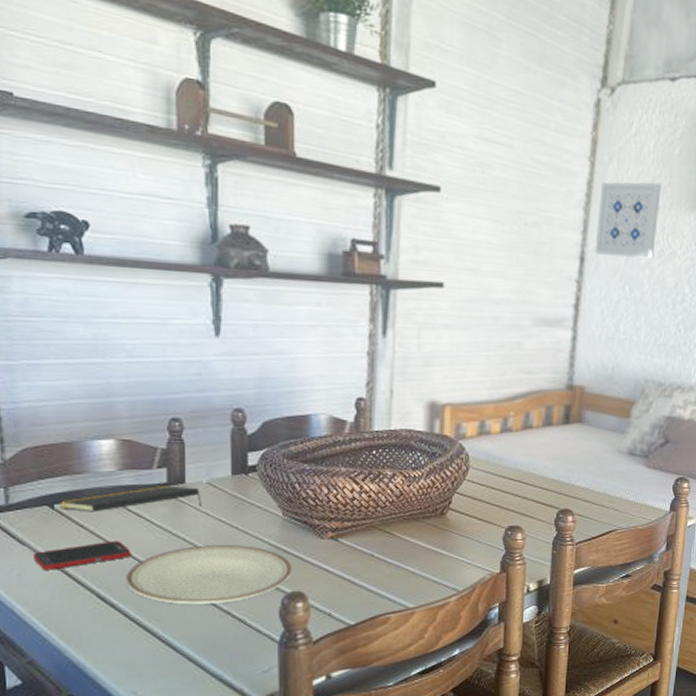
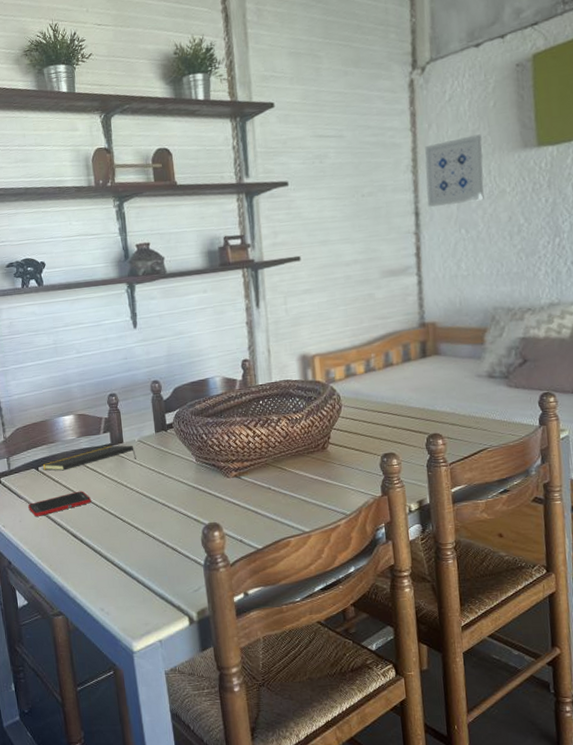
plate: present [126,545,293,605] -> none [89,488,208,538]

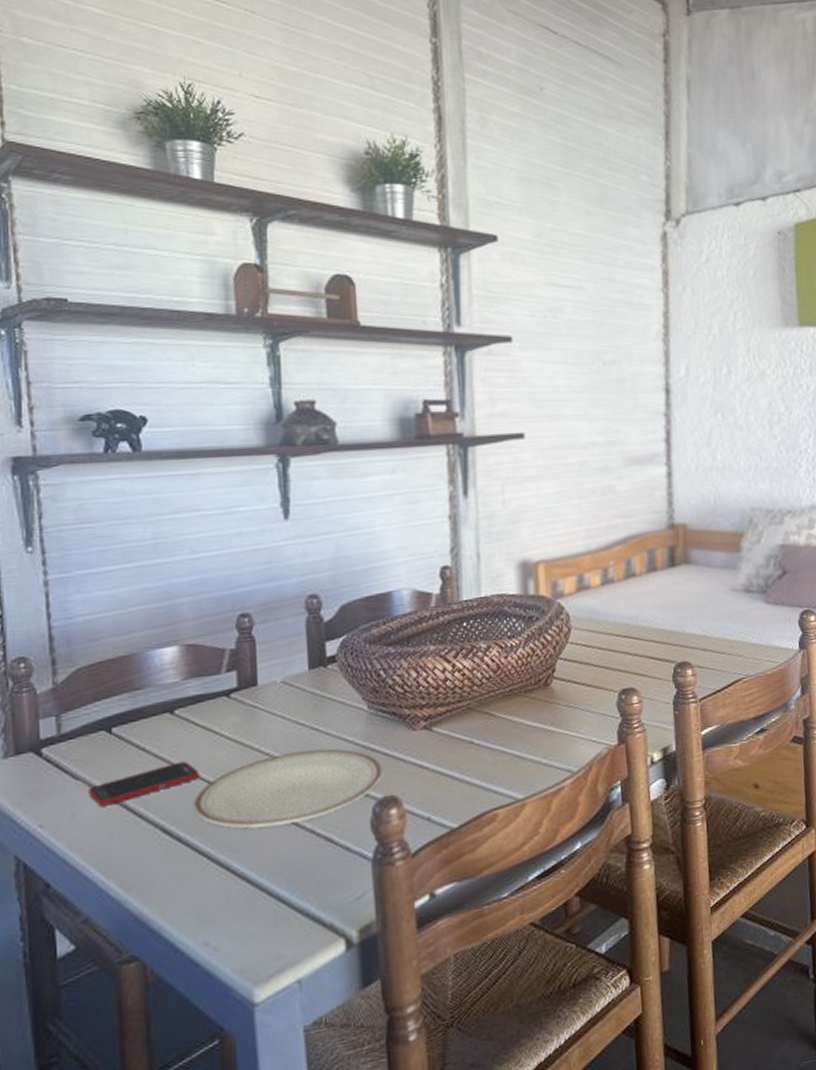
notepad: present [42,445,136,471] -> none [119,689,277,733]
plate: none [89,488,208,538] -> present [194,749,383,829]
wall art: present [424,134,484,207] -> none [677,305,743,384]

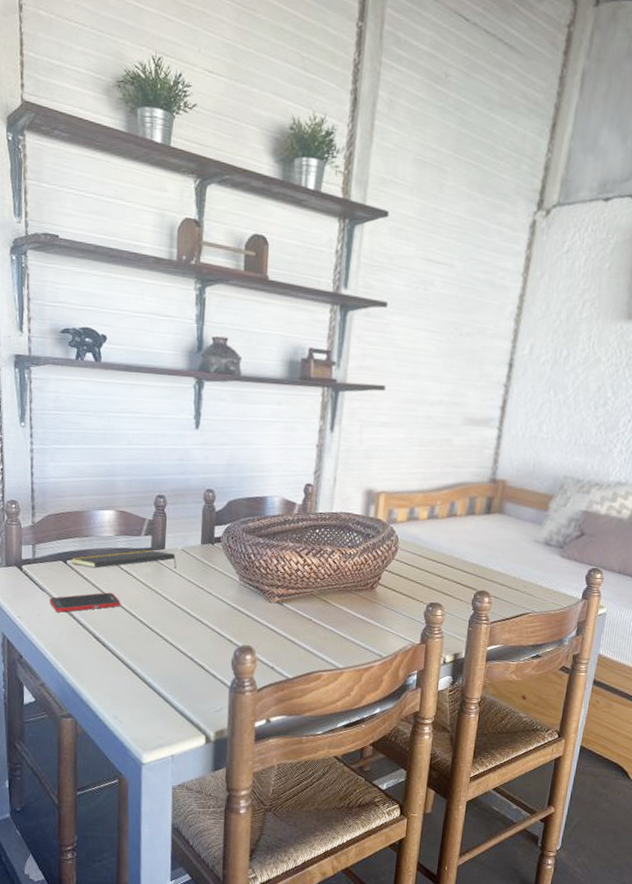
notepad: none [119,689,277,733] -> present [72,549,177,569]
plate: present [194,749,383,829] -> none [115,601,245,651]

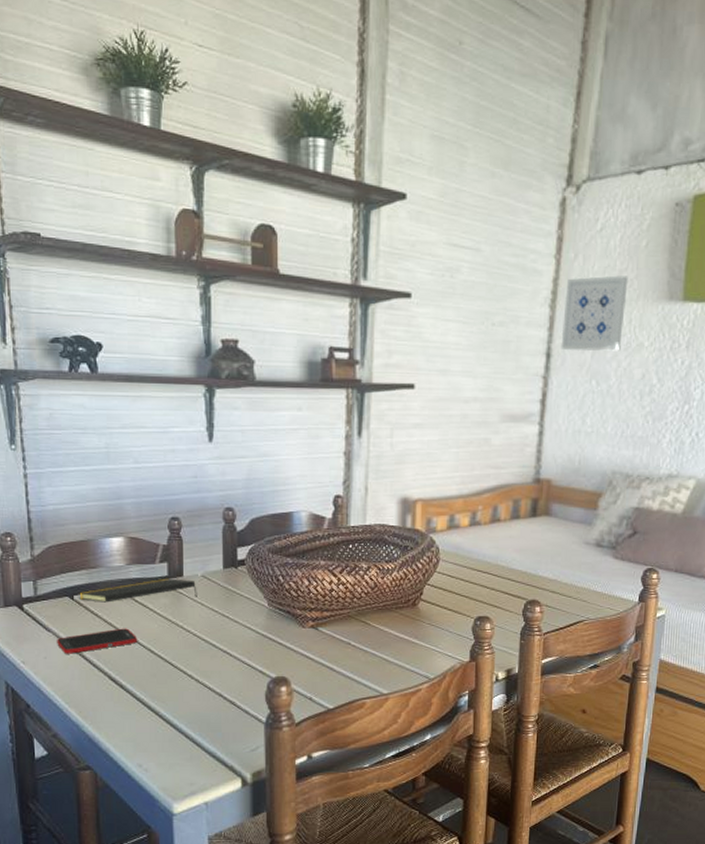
wall art: none [522,294,590,365] -> present [560,275,628,351]

